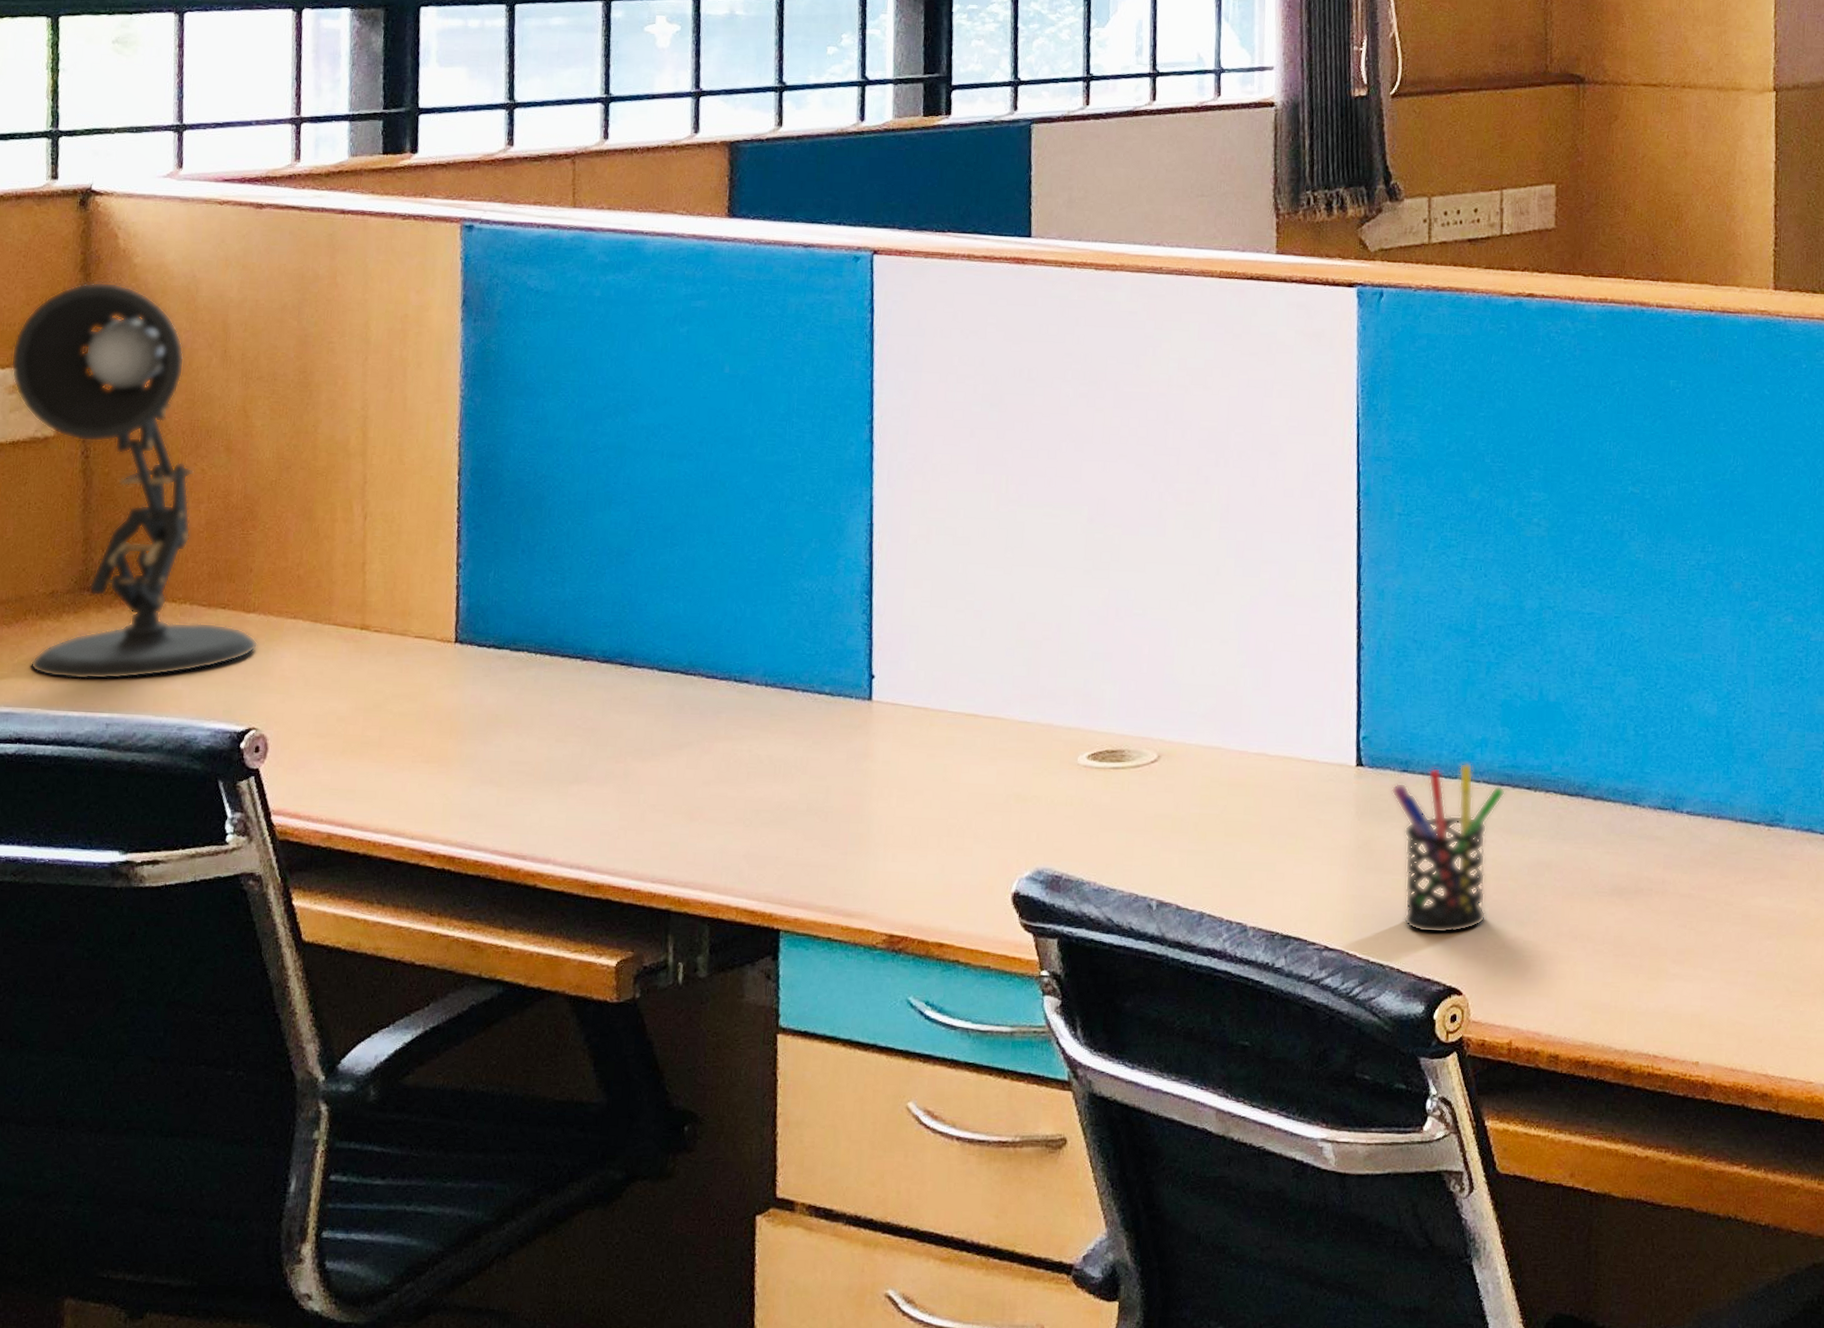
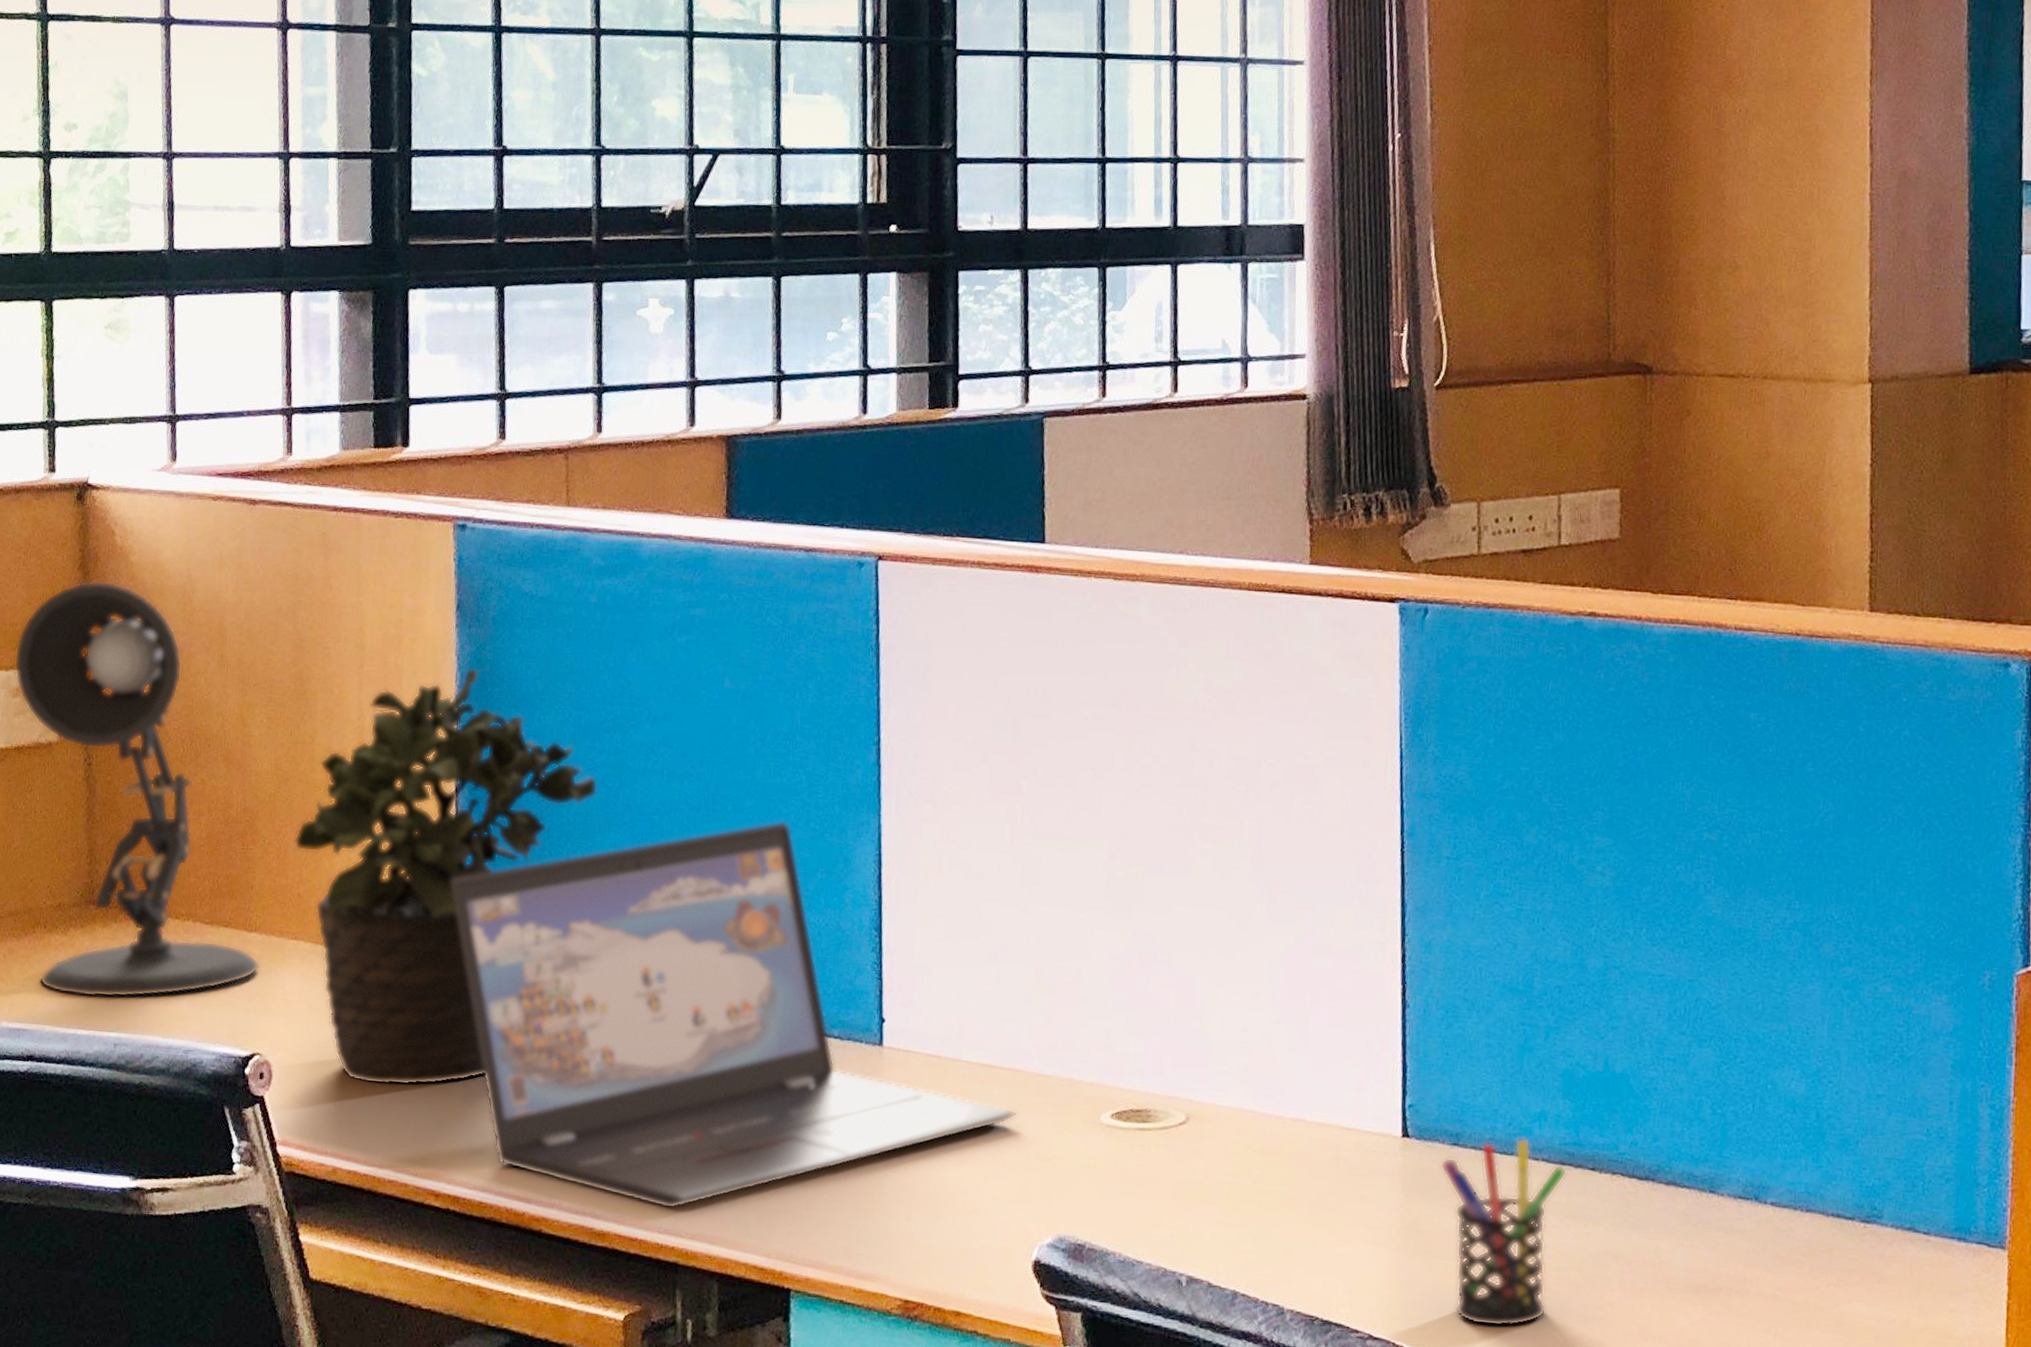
potted plant: none [294,358,600,754] -> present [293,667,598,1086]
laptop: none [452,495,999,860] -> present [451,820,1017,1210]

